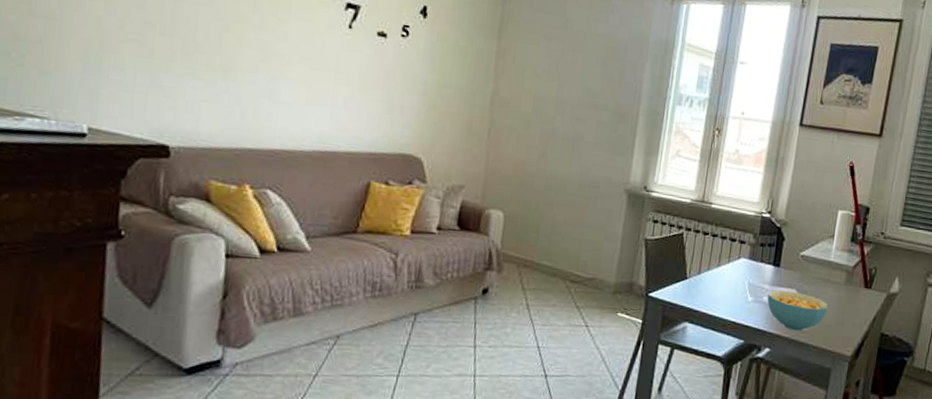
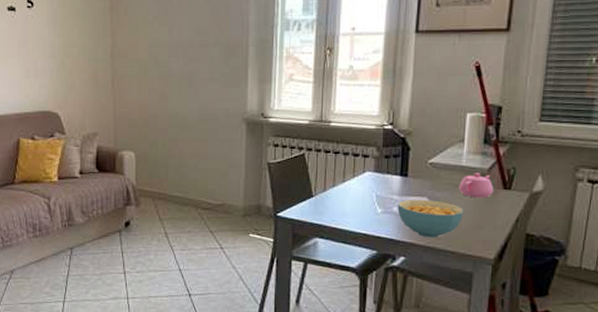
teapot: none [825,269,857,295] -> present [459,173,494,198]

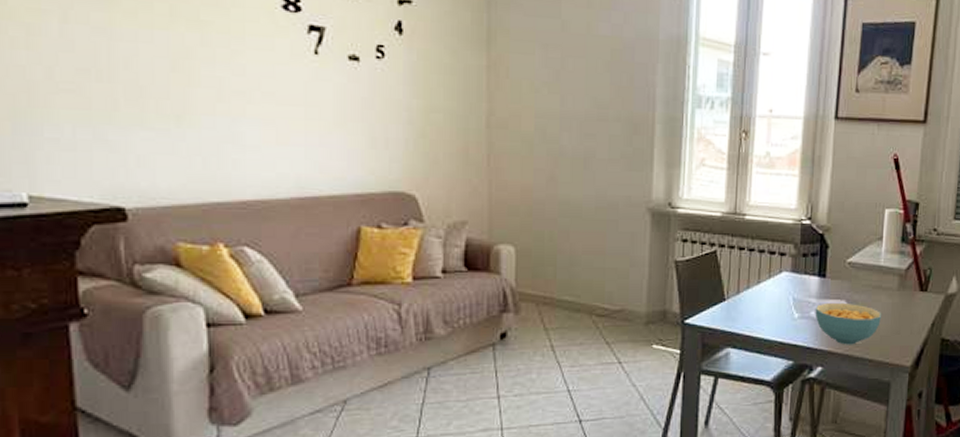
teapot: present [459,173,494,198] -> none [877,273,911,301]

